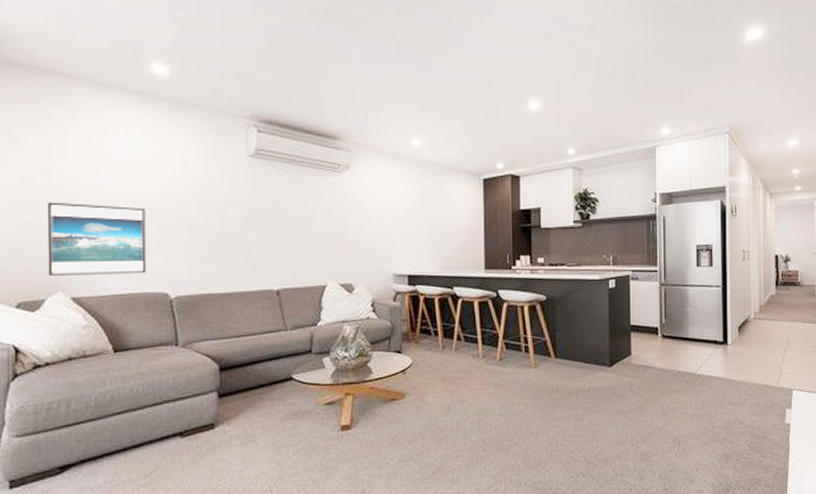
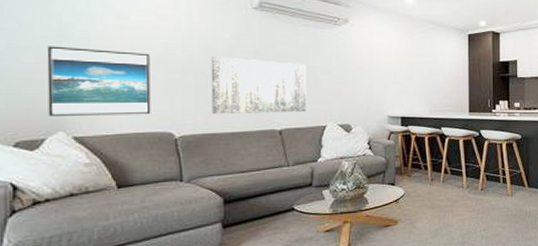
wall art: none [206,210,305,272] -> present [211,56,307,114]

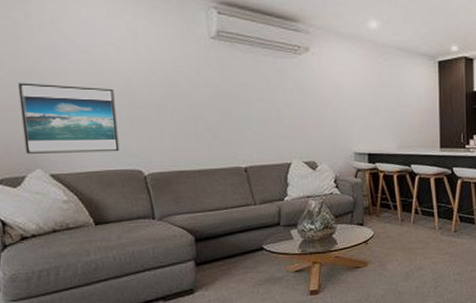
wall art: present [211,56,307,114] -> none [172,91,271,151]

